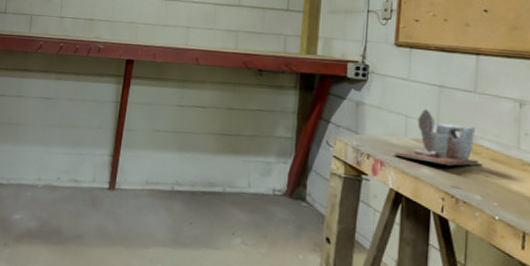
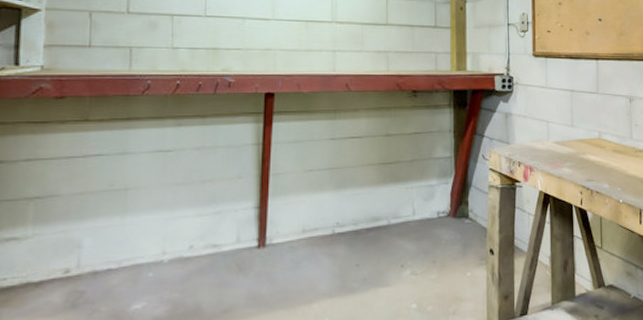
desk organizer: present [391,108,481,166] -> none [538,112,607,162]

